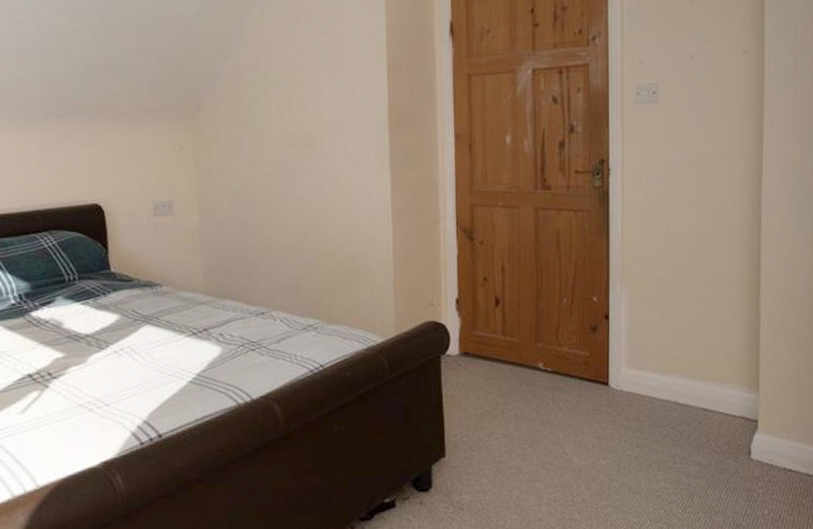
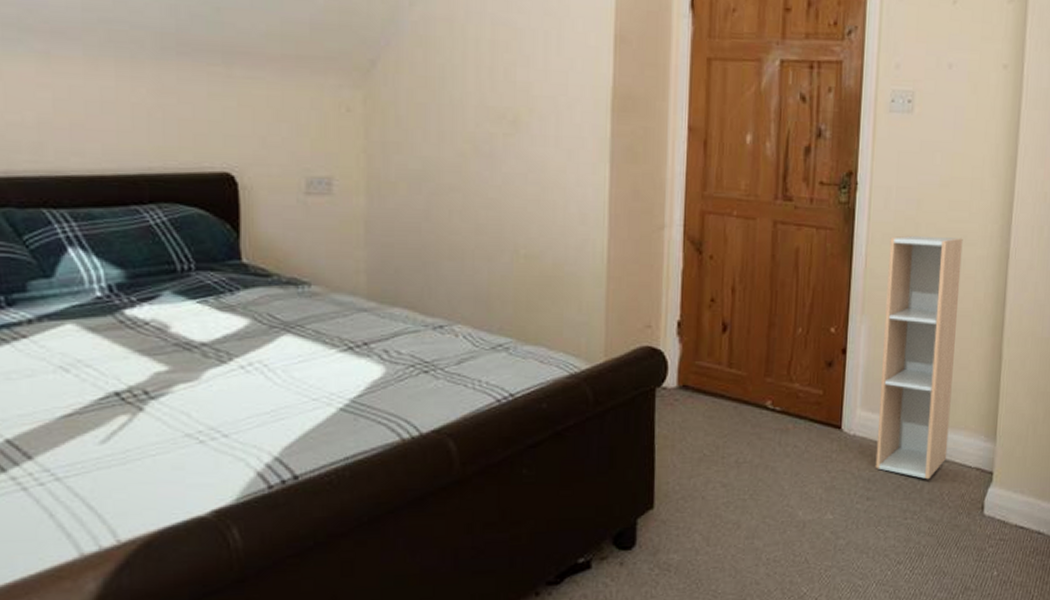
shelf unit: none [642,210,714,428] -> present [875,235,963,480]

